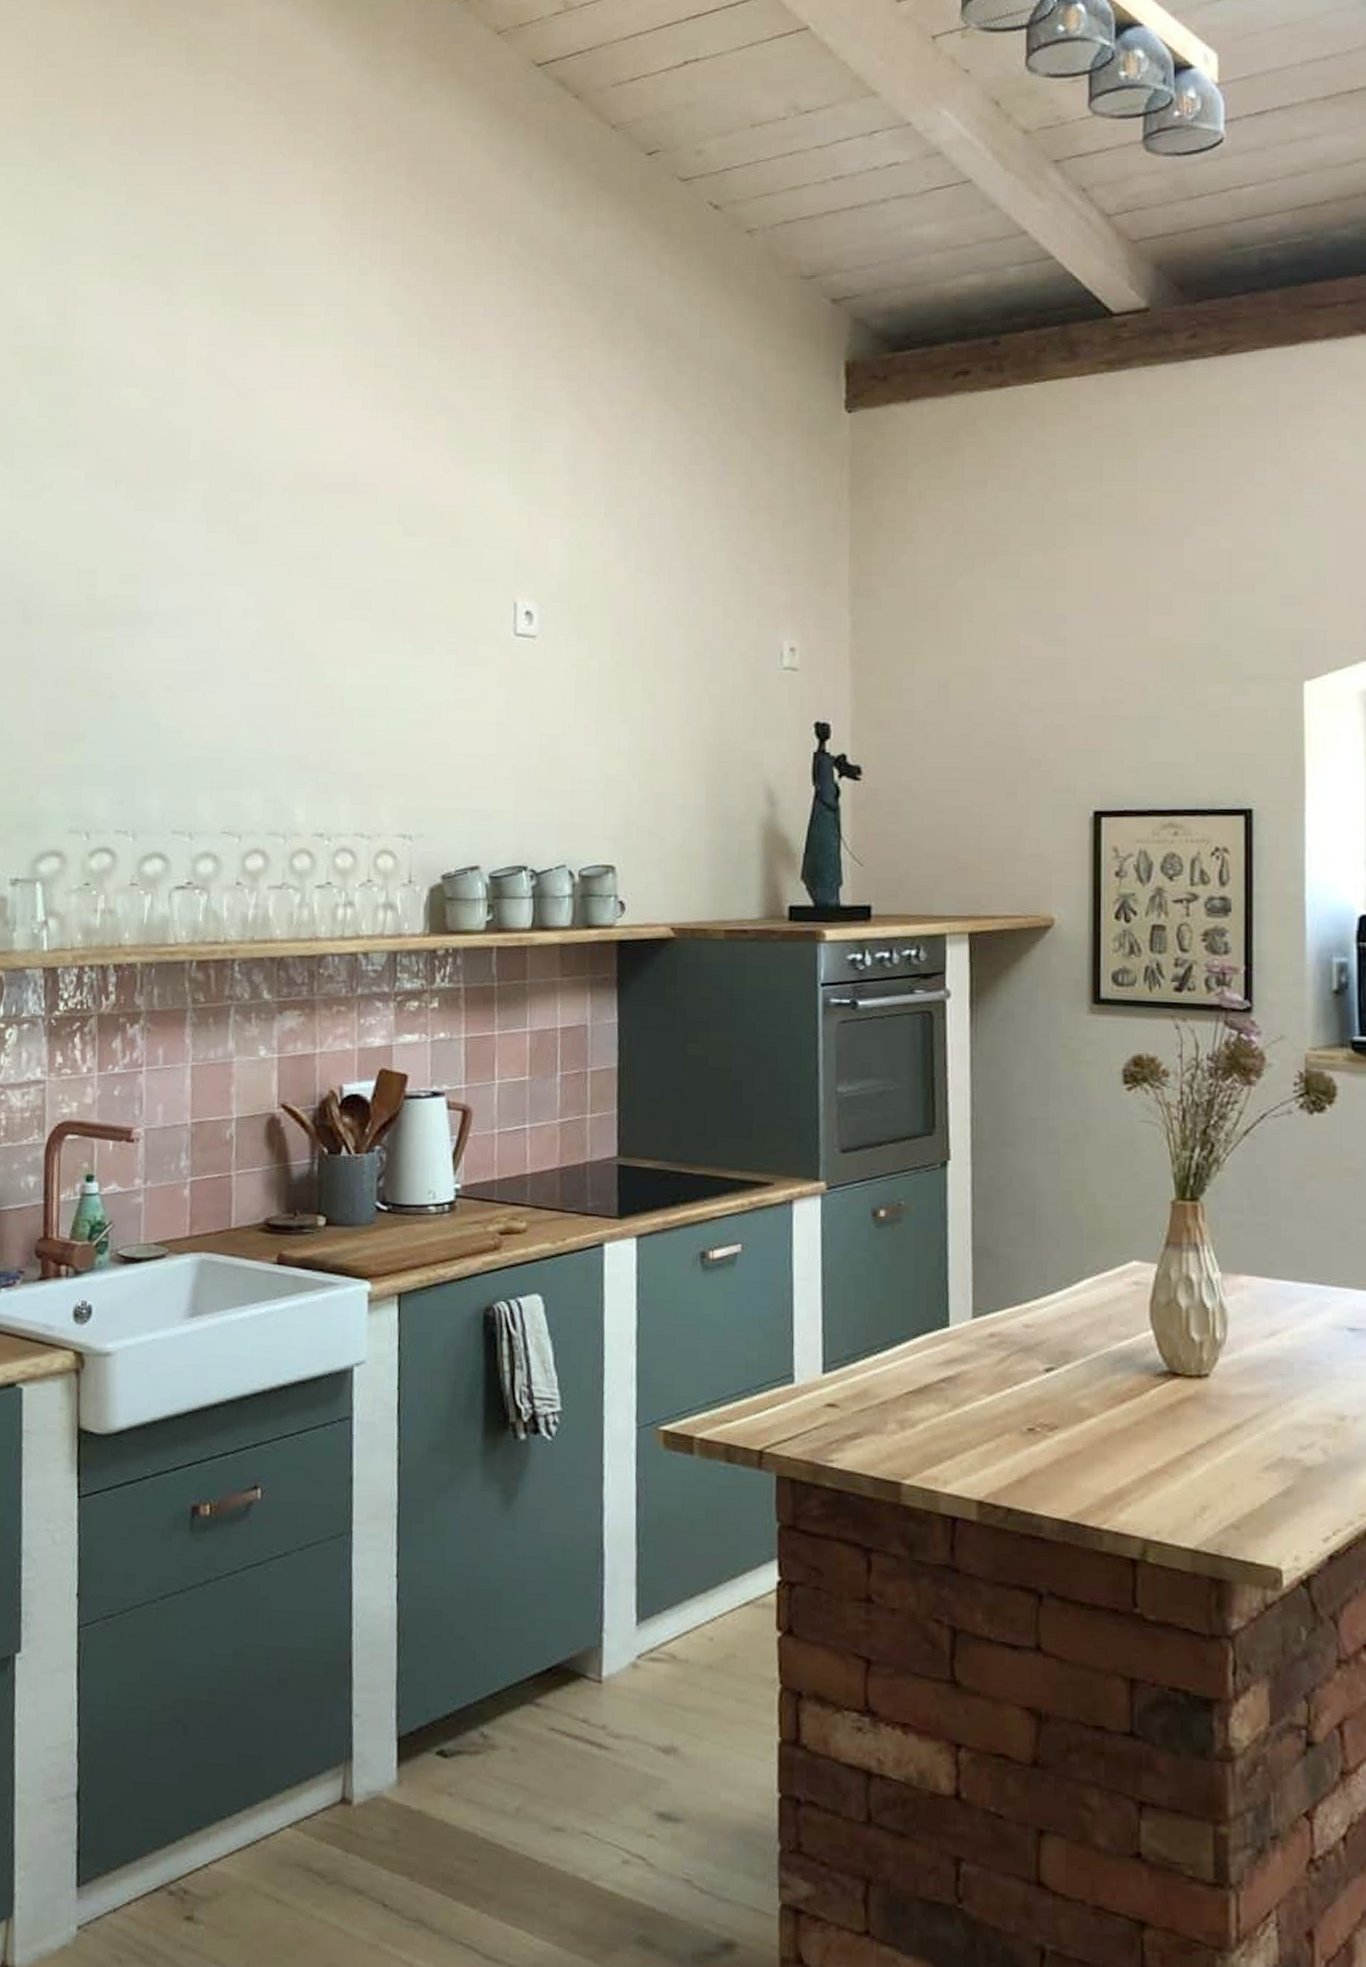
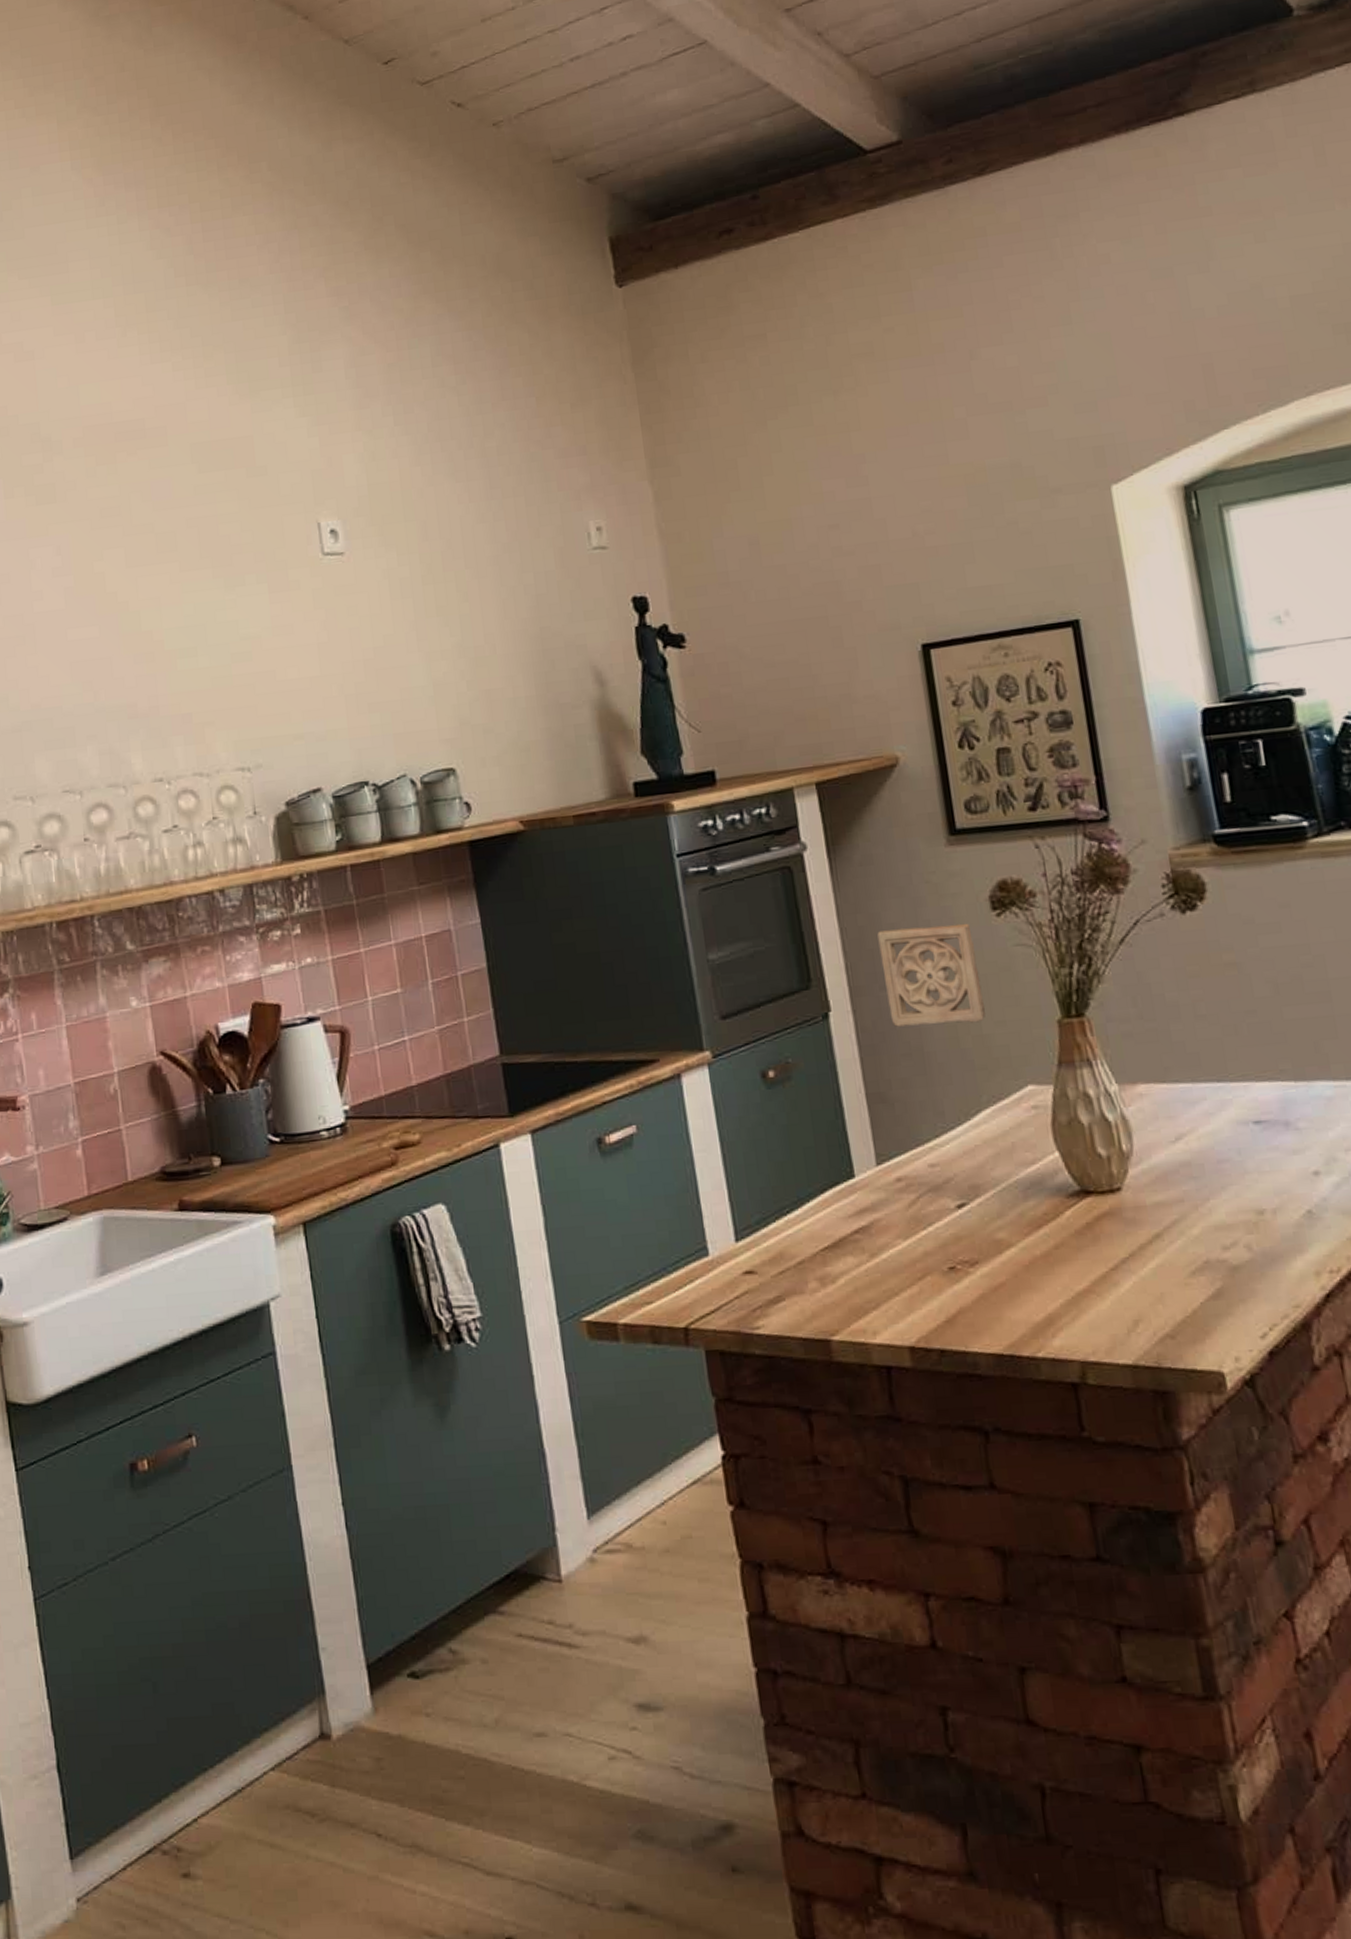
wall ornament: none [1007,1087,1103,1192] -> present [877,923,986,1027]

